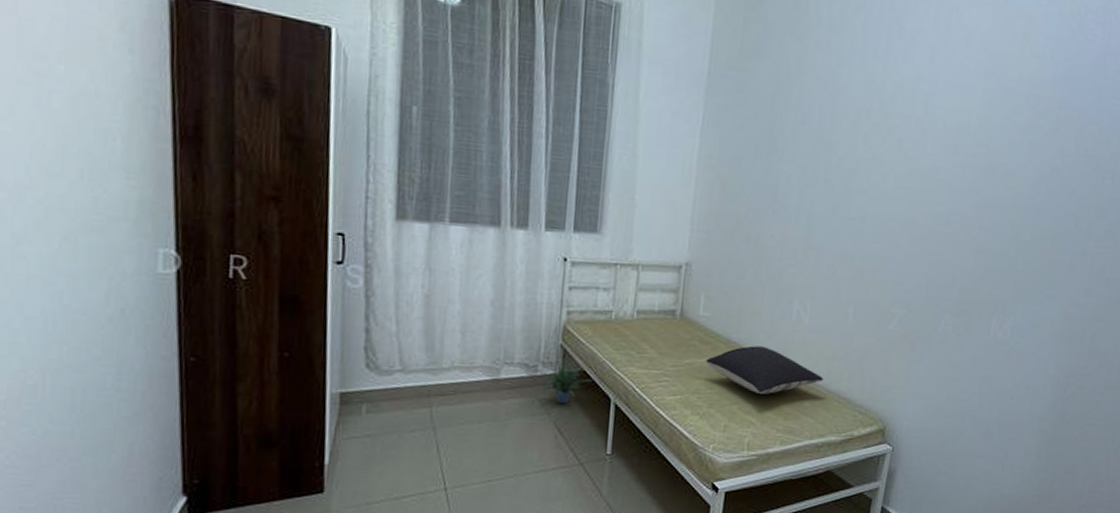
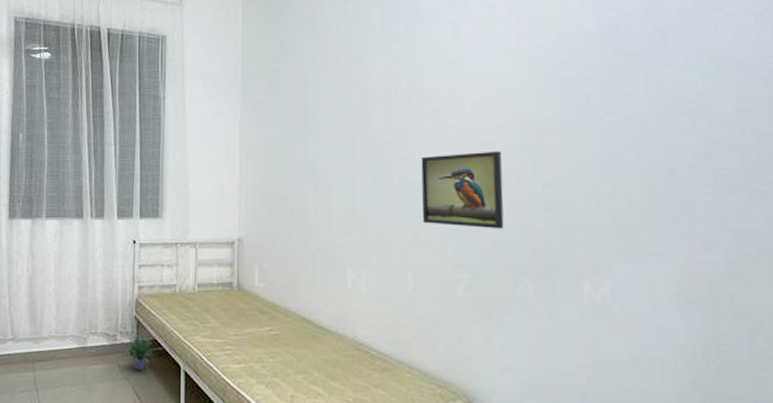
pillow: present [705,346,824,394] -> none [265,315,391,364]
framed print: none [870,189,951,268] -> present [421,151,504,229]

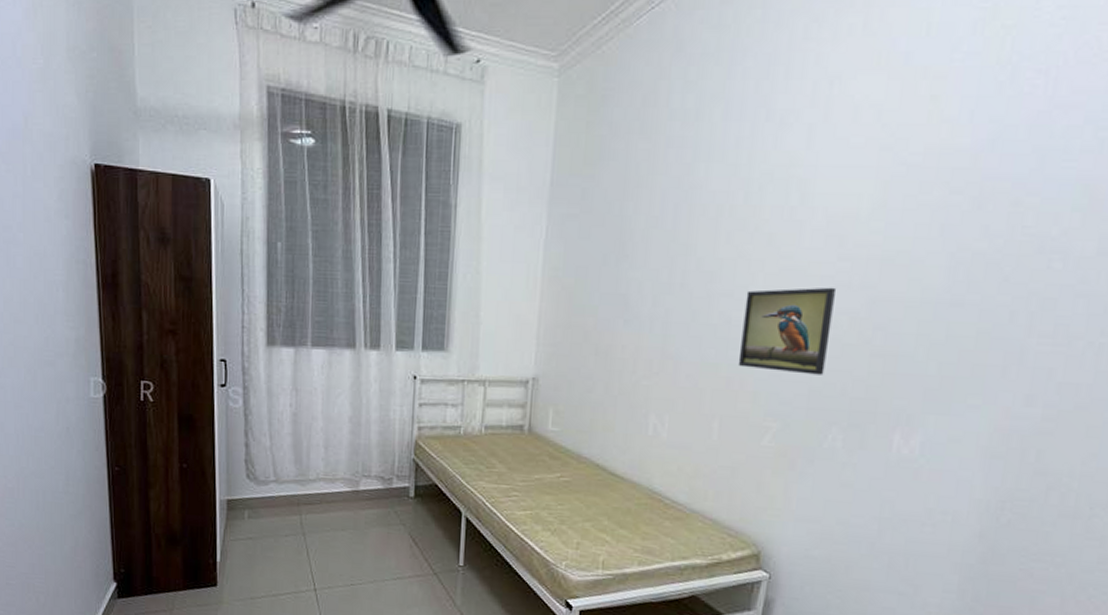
potted plant: present [114,326,163,371] -> none [390,469,444,516]

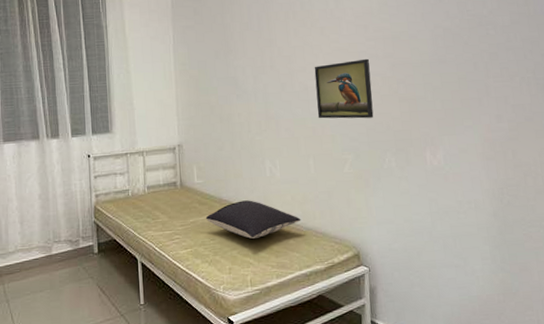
pillow: none [555,461,686,512] -> present [205,200,301,239]

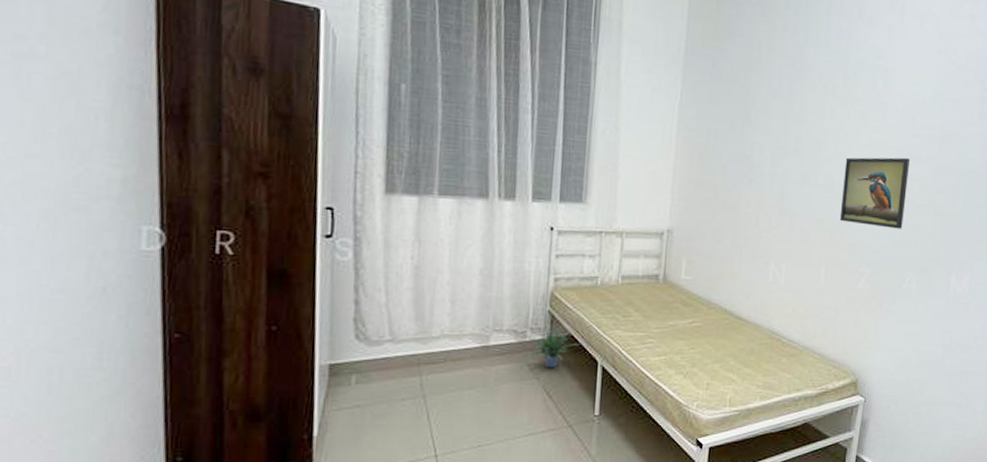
potted plant: none [77,231,122,269] -> present [523,322,580,369]
pillow: present [205,200,301,239] -> none [688,306,800,352]

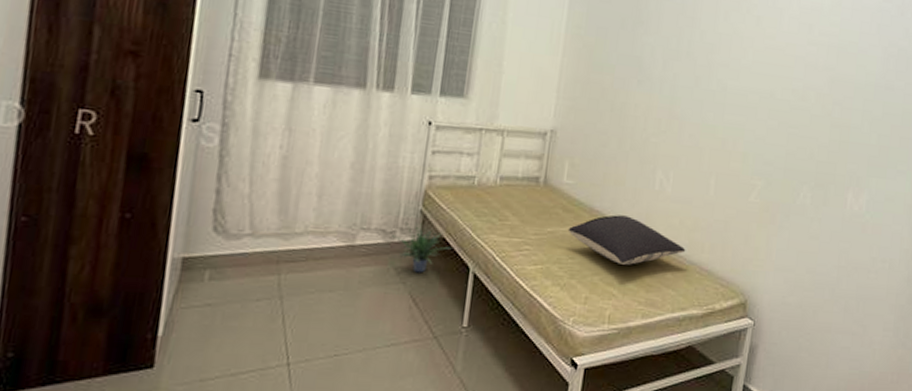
pillow: none [688,306,800,352] -> present [568,215,686,265]
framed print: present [839,157,911,229] -> none [731,63,807,141]

